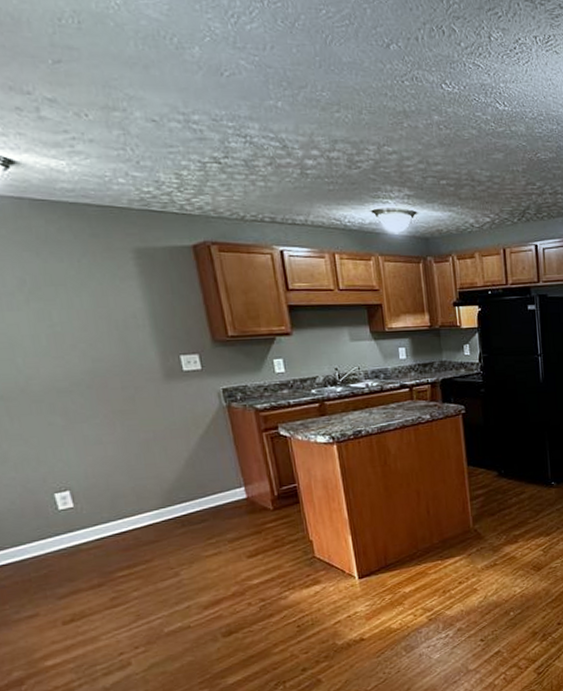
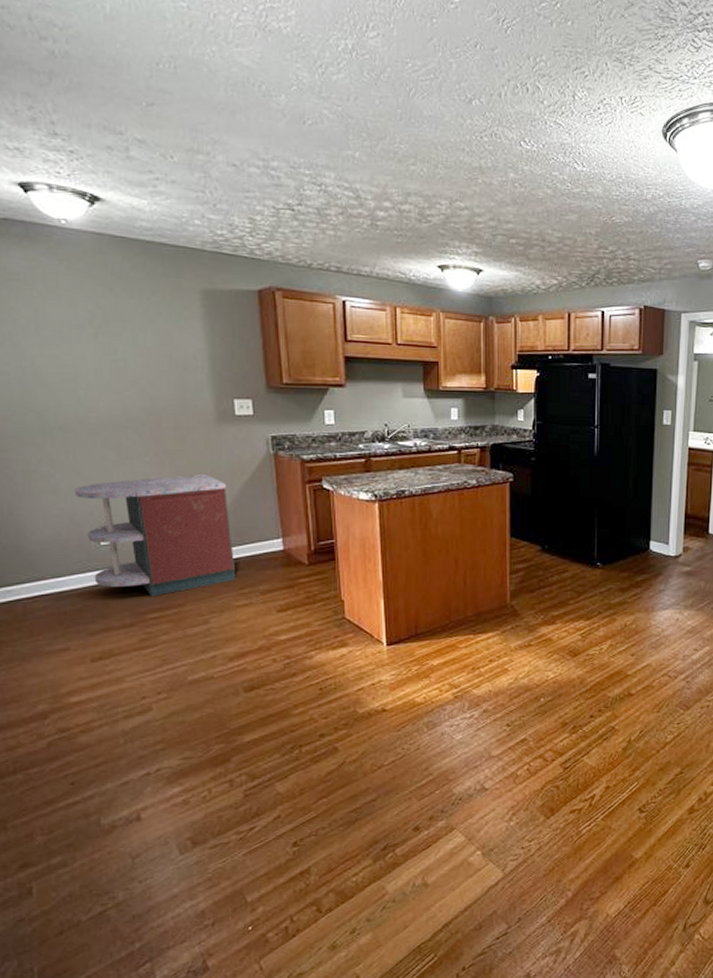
storage cabinet: none [24,431,202,555] -> present [75,474,236,596]

